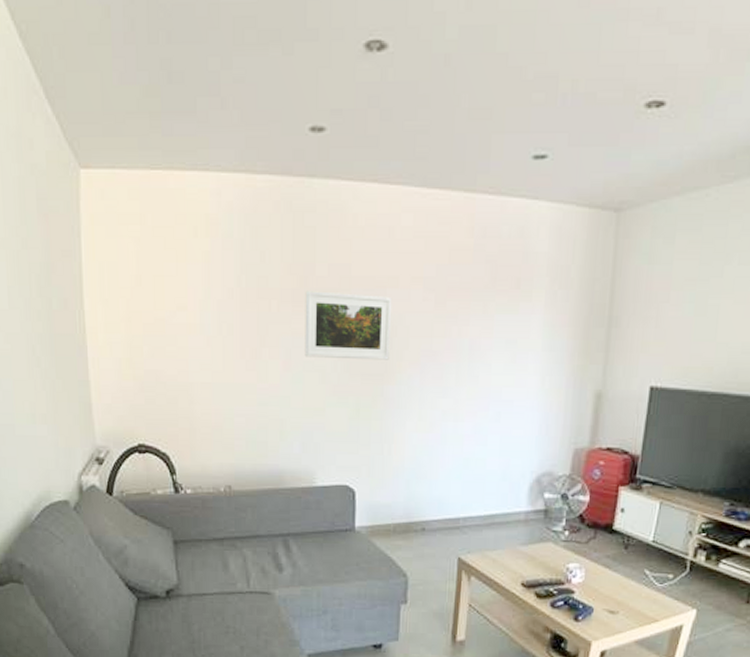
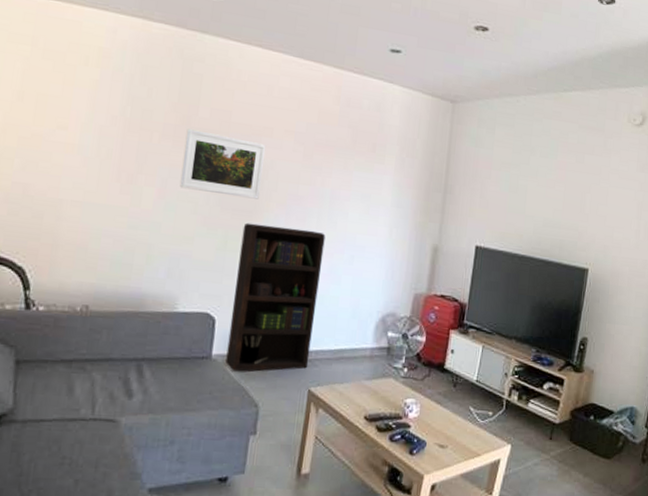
bookcase: none [370,387,466,543] -> present [225,222,326,372]

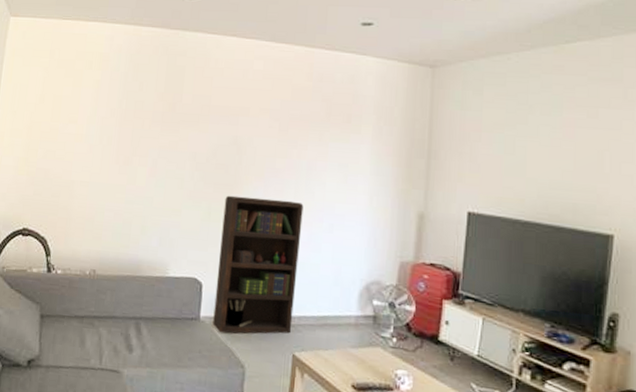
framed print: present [179,129,266,199] -> none [168,114,244,174]

